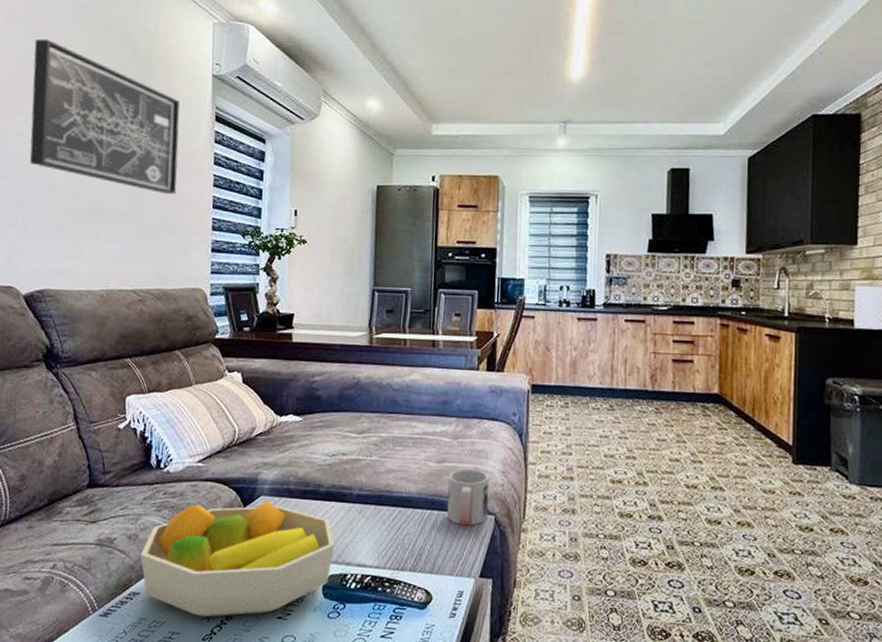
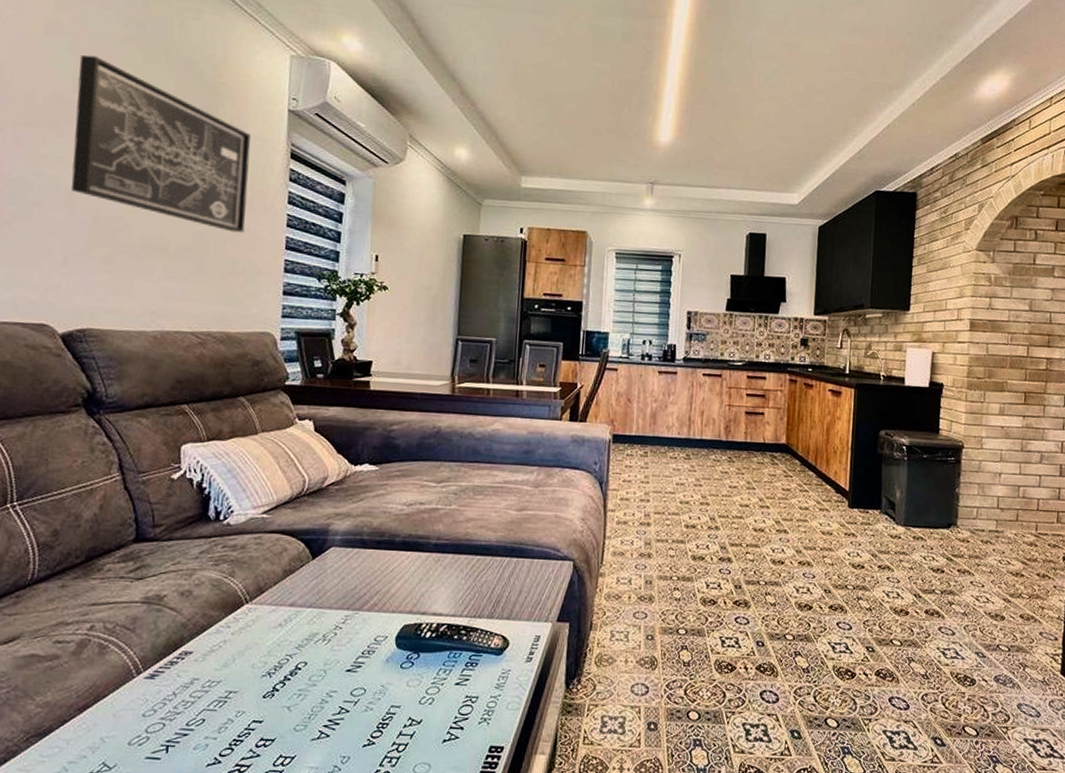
fruit bowl: present [141,499,335,617] -> none [194,550,410,674]
mug: present [446,468,490,526] -> none [525,516,570,572]

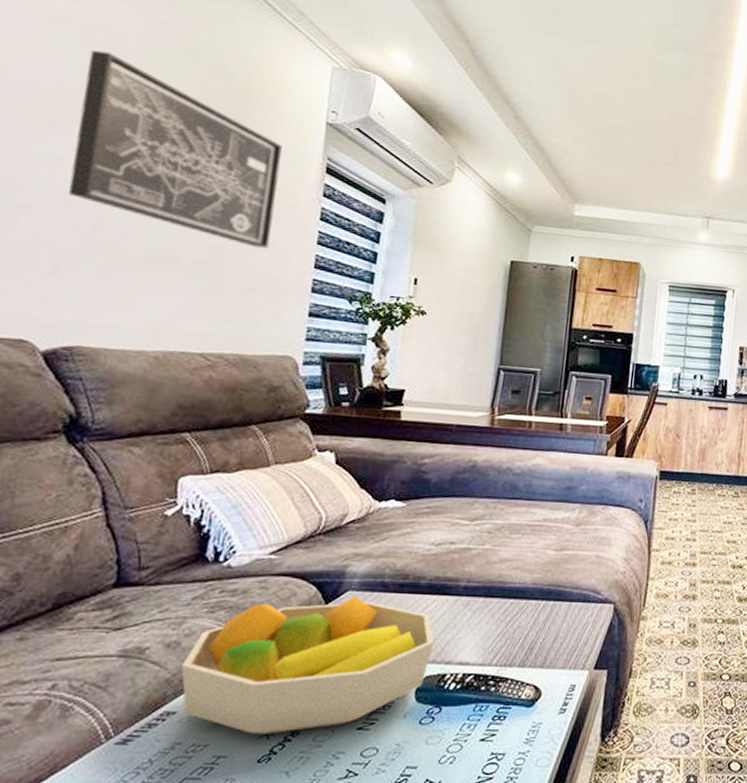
fruit bowl: none [194,550,410,674] -> present [181,595,434,734]

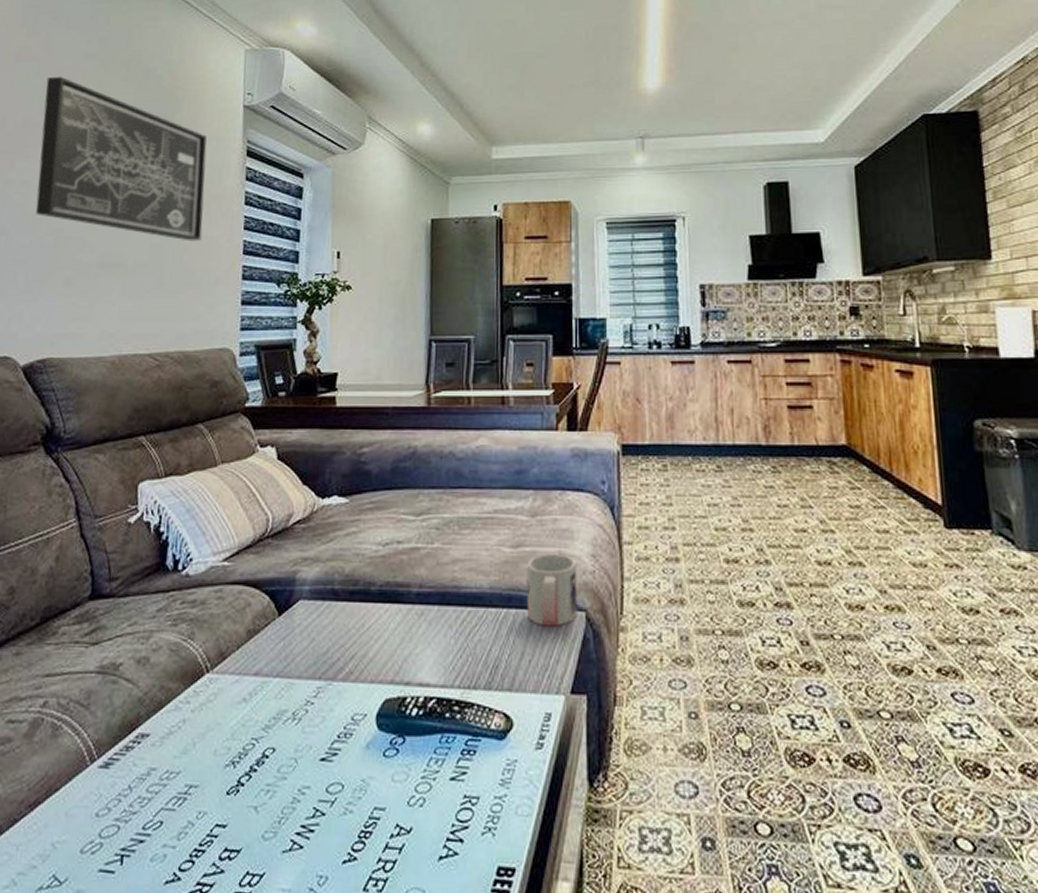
fruit bowl: present [181,595,434,734] -> none [152,604,391,763]
mug: none [563,556,612,616] -> present [526,553,577,627]

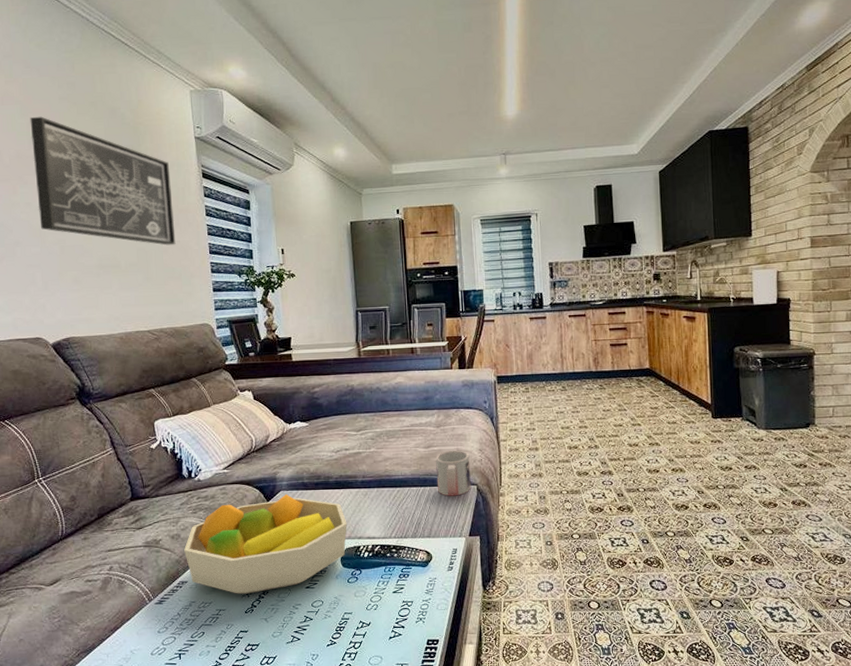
fruit bowl: none [152,604,391,763] -> present [184,493,347,594]

